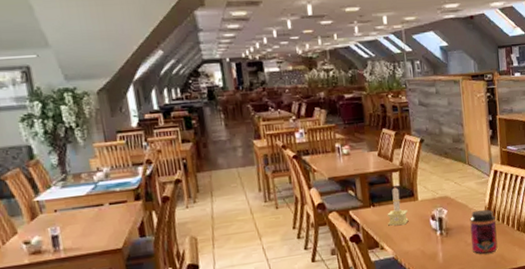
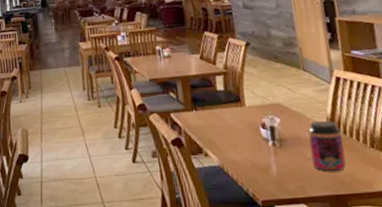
candle: present [387,186,409,226] -> none [211,90,235,132]

